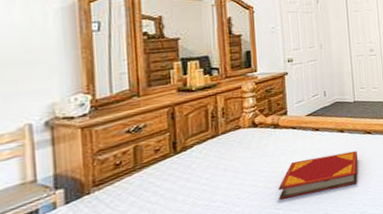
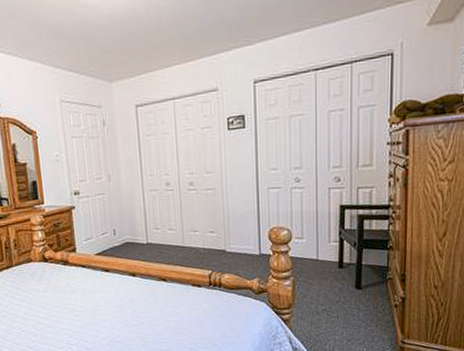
hardback book: present [278,150,358,200] -> none [70,297,152,336]

